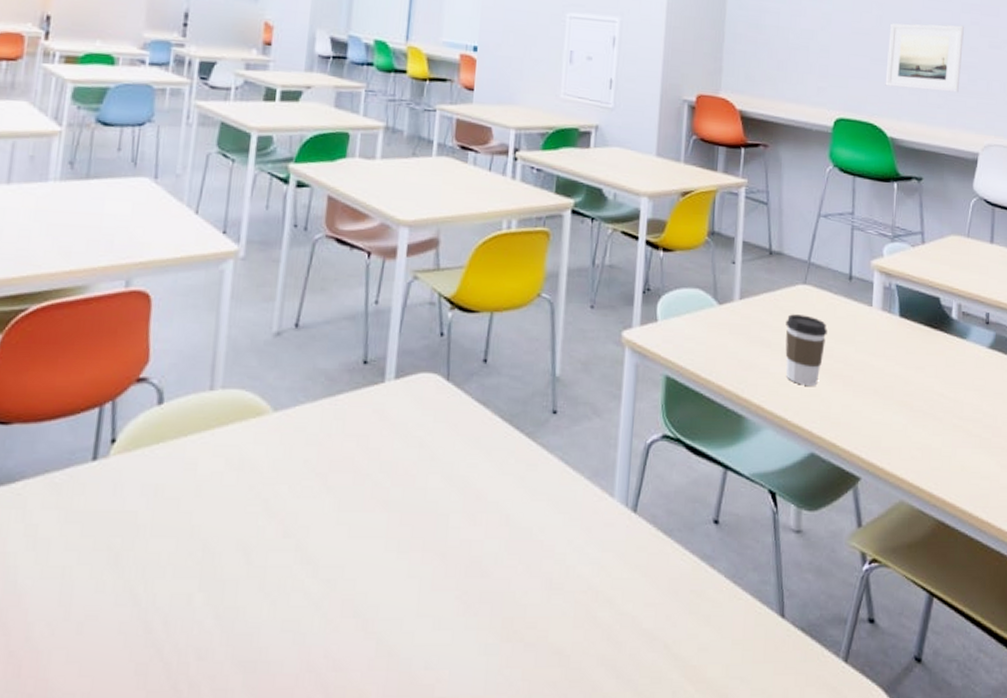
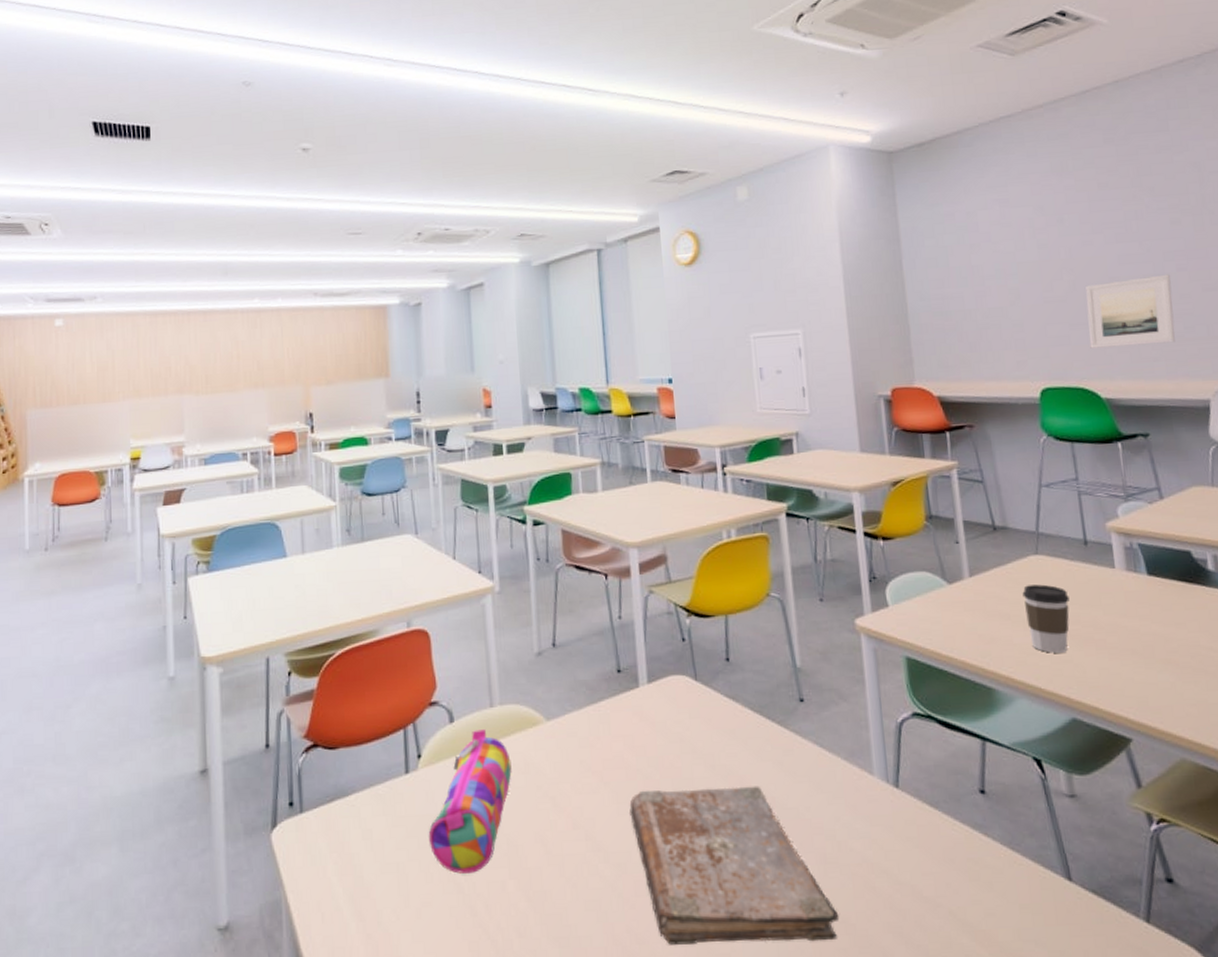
pencil case: none [107,415,224,583] -> present [428,729,512,874]
book: none [350,498,554,673] -> present [629,786,838,945]

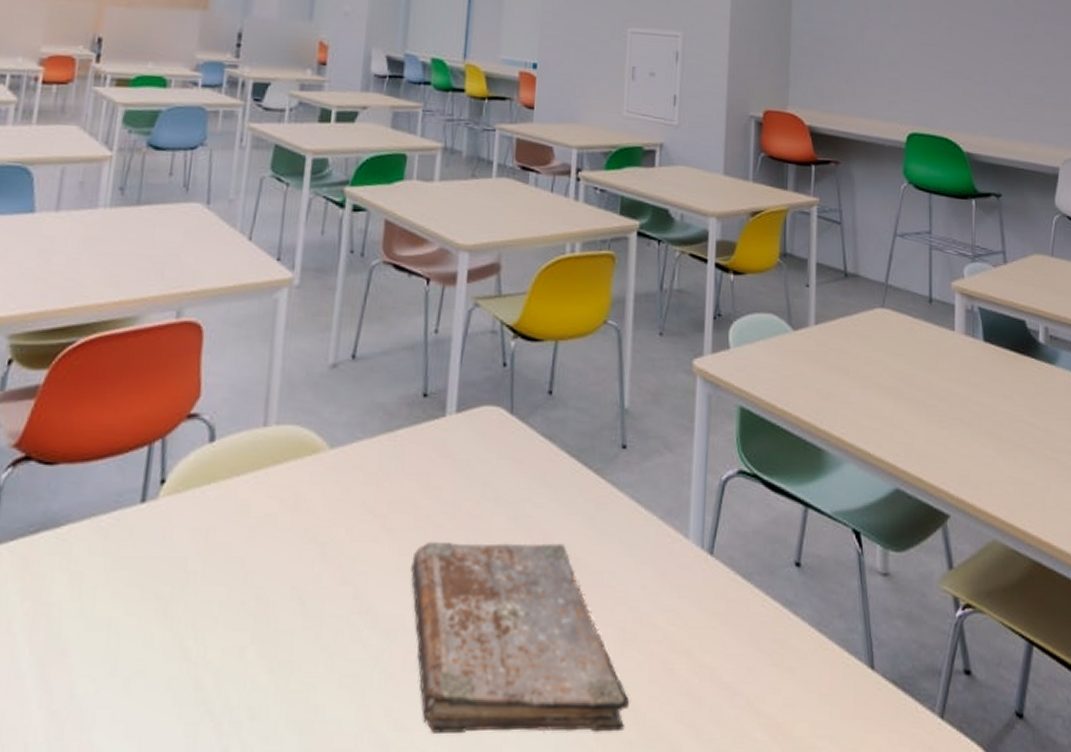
pencil case: present [428,729,512,874] -> none [156,453,279,635]
coffee cup: present [1022,584,1070,653] -> none [864,340,908,416]
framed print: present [1086,274,1175,349] -> none [958,34,1038,105]

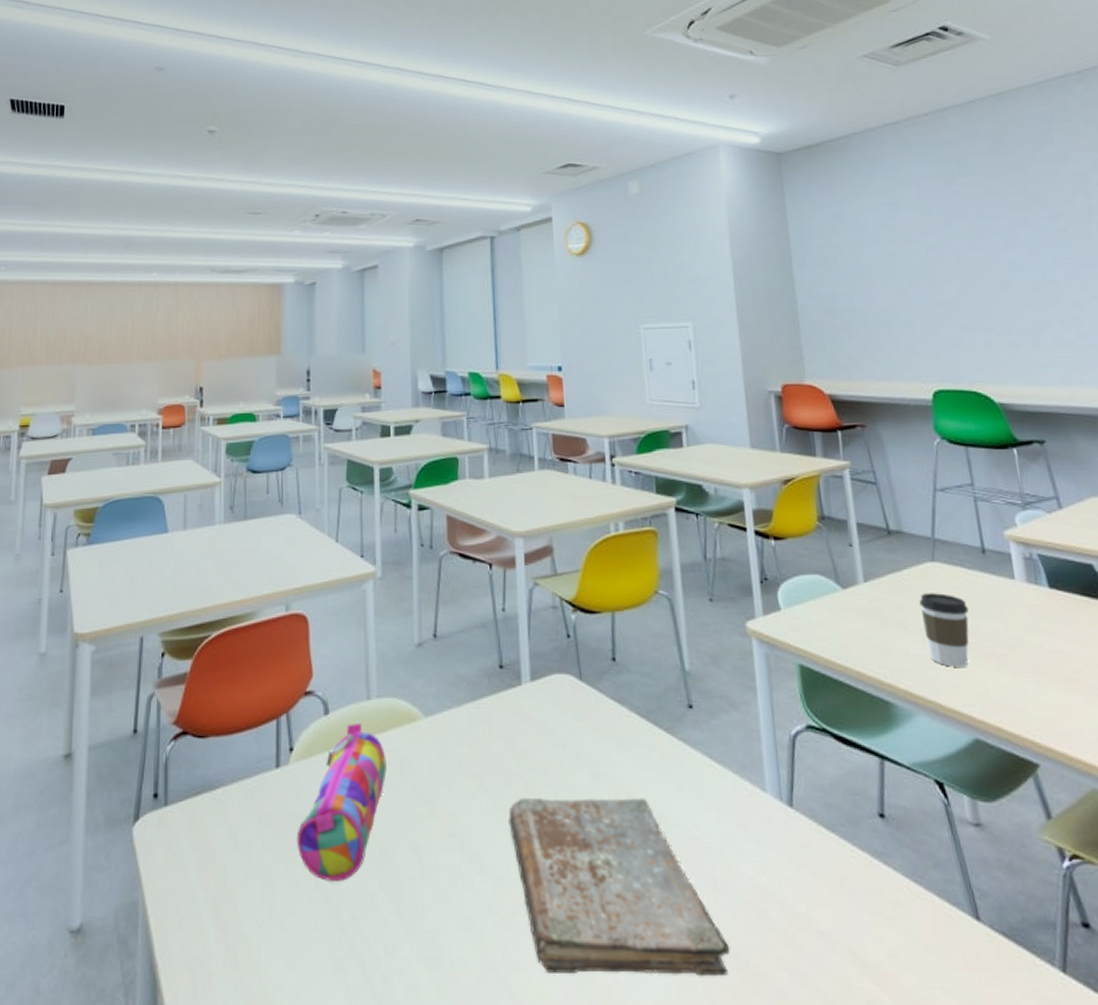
pencil case: none [156,453,279,635] -> present [296,723,387,881]
coffee cup: none [864,340,908,416] -> present [919,593,969,667]

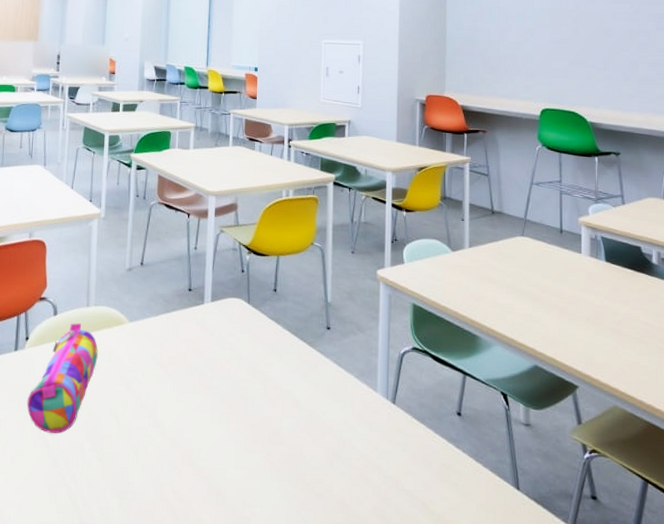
book: present [508,797,729,977] -> none [185,384,337,515]
coffee cup: present [919,593,969,667] -> none [508,259,544,314]

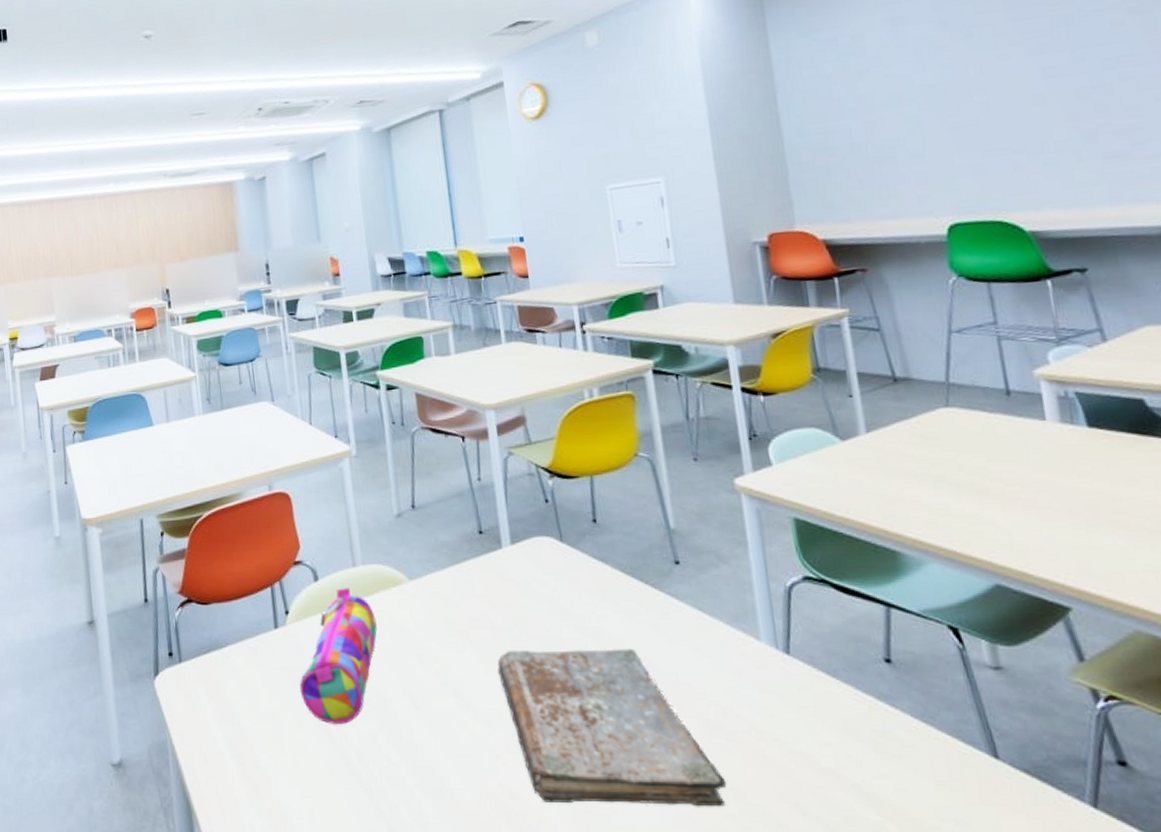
book: none [185,384,337,515] -> present [497,648,726,807]

